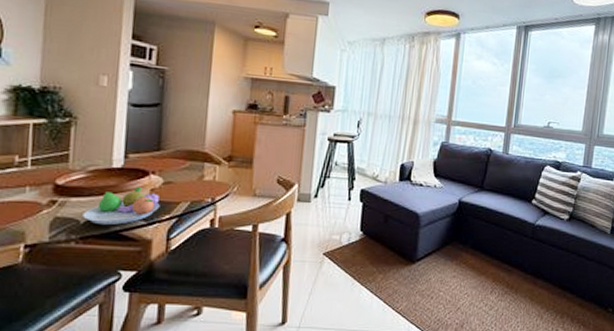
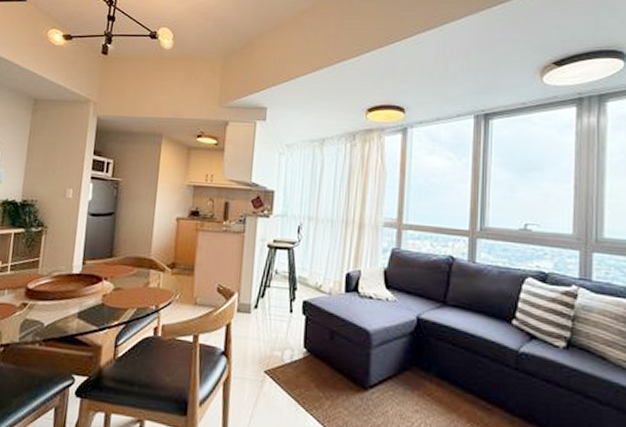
fruit bowl: present [83,187,160,226] -> none [46,293,110,329]

